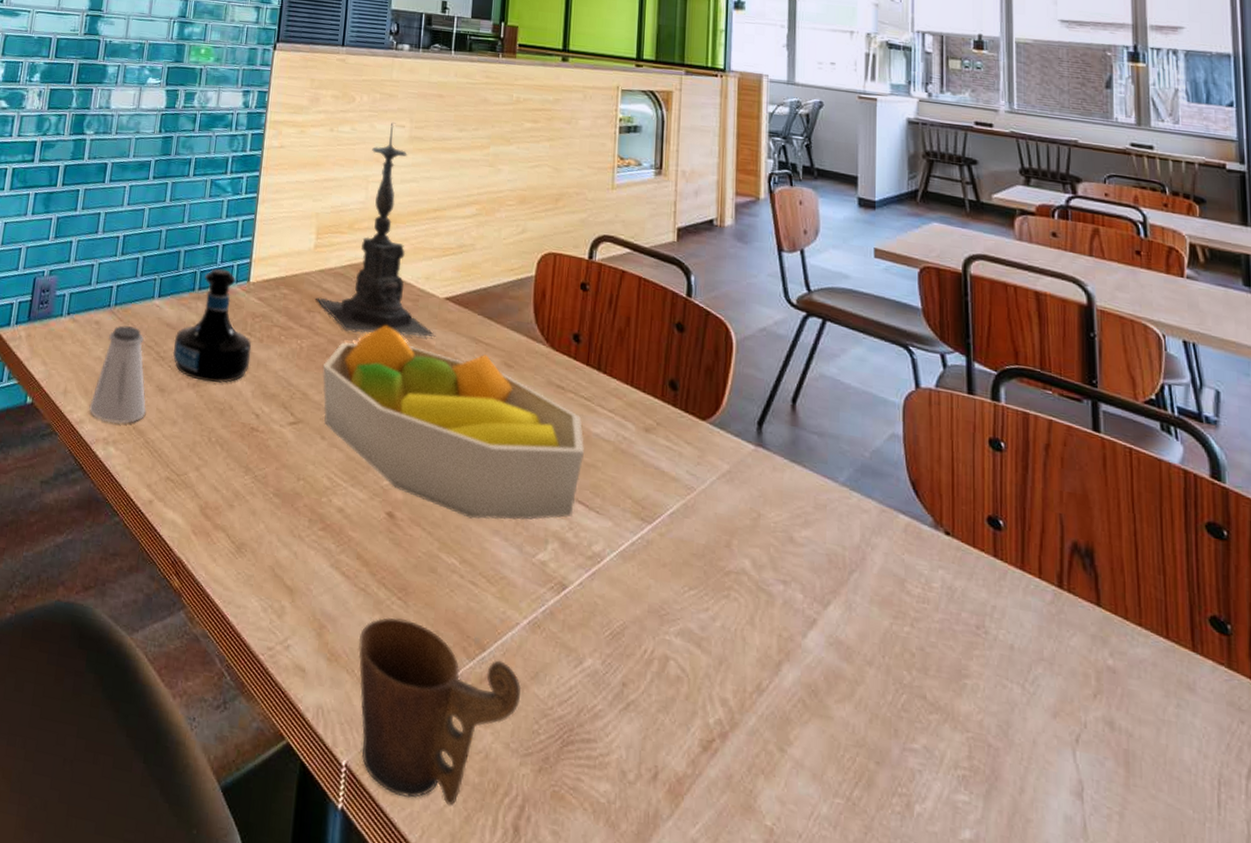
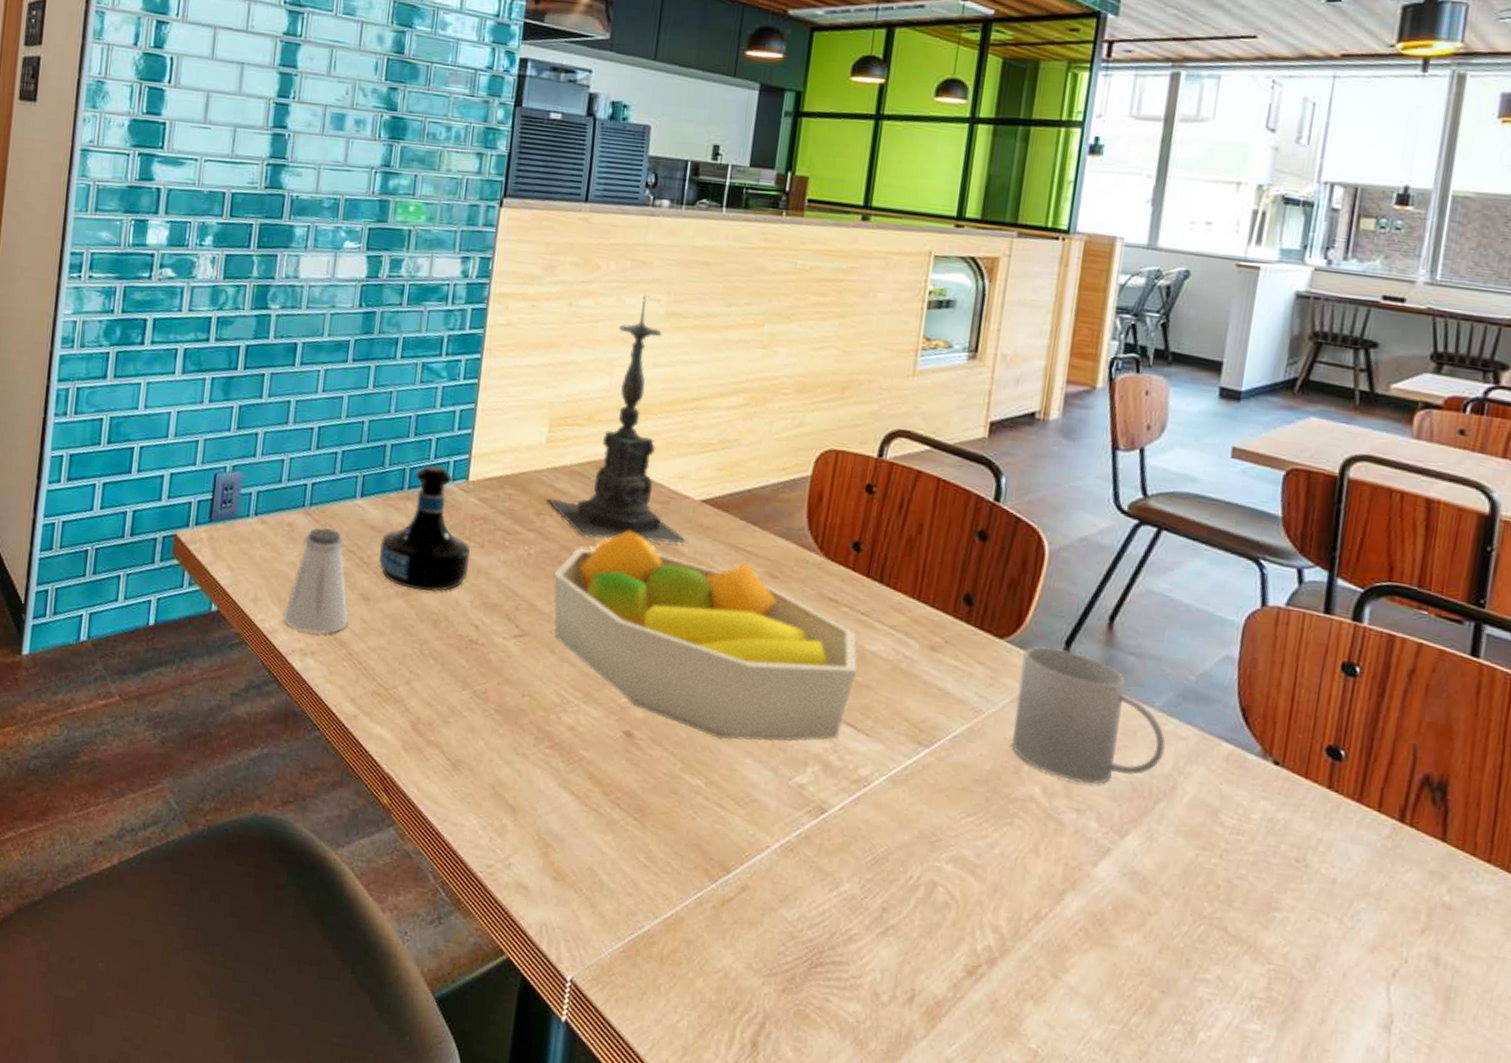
mug: present [358,617,522,806] -> none [587,837,769,1022]
mug: none [721,427,853,557] -> present [1011,646,1167,784]

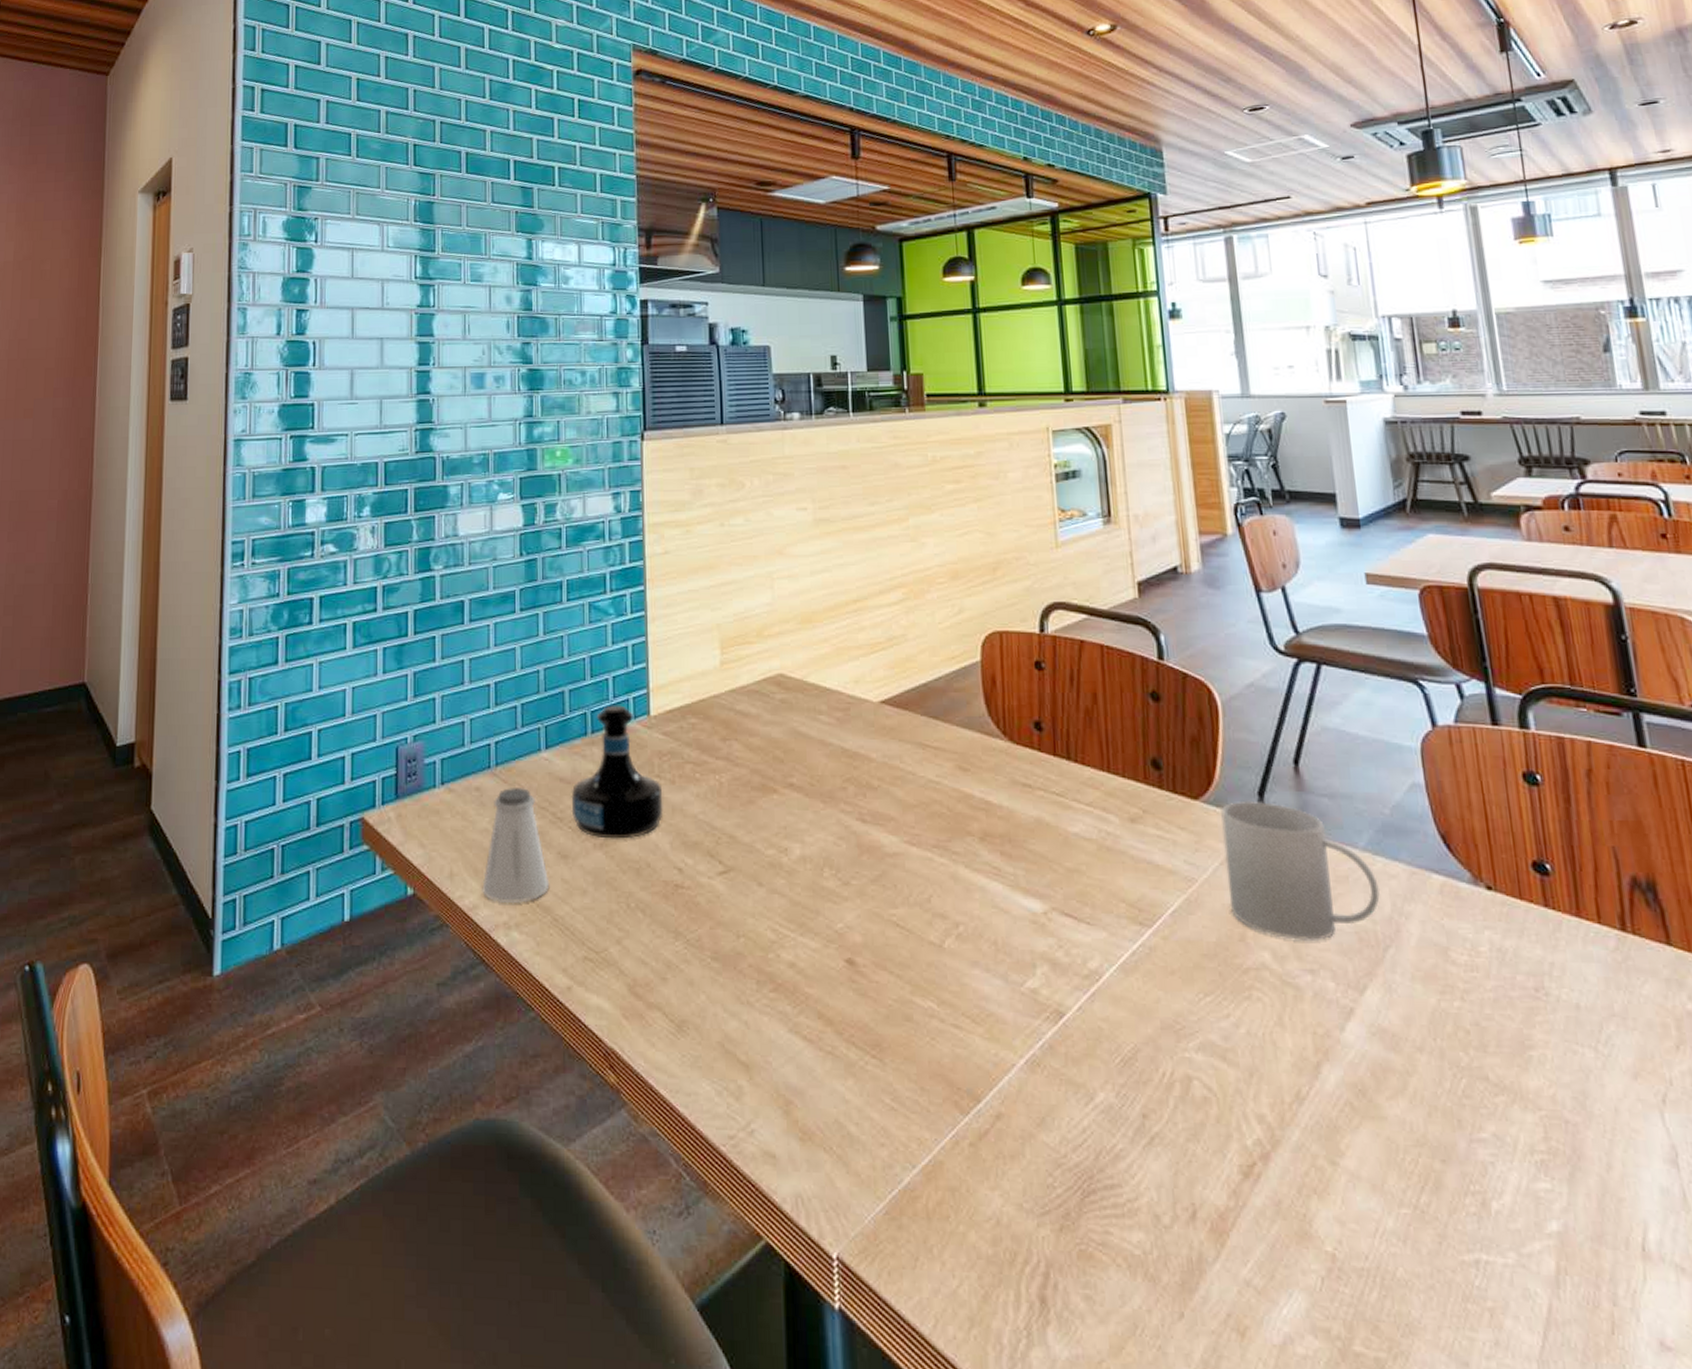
candle holder: present [547,295,689,544] -> none [730,506,876,757]
fruit bowl: present [553,529,858,742] -> none [748,742,1064,952]

